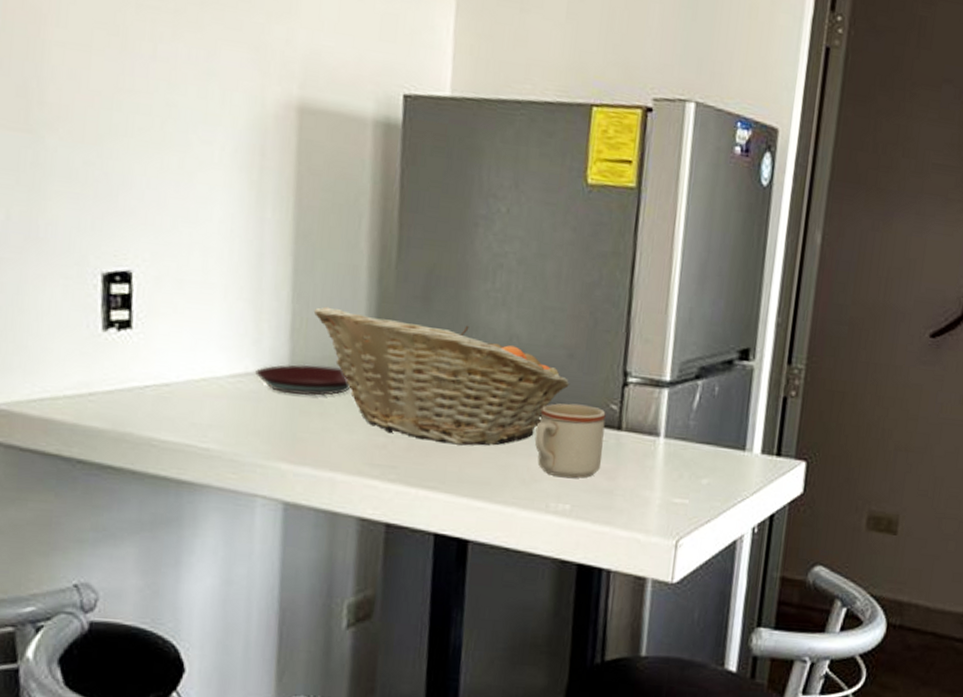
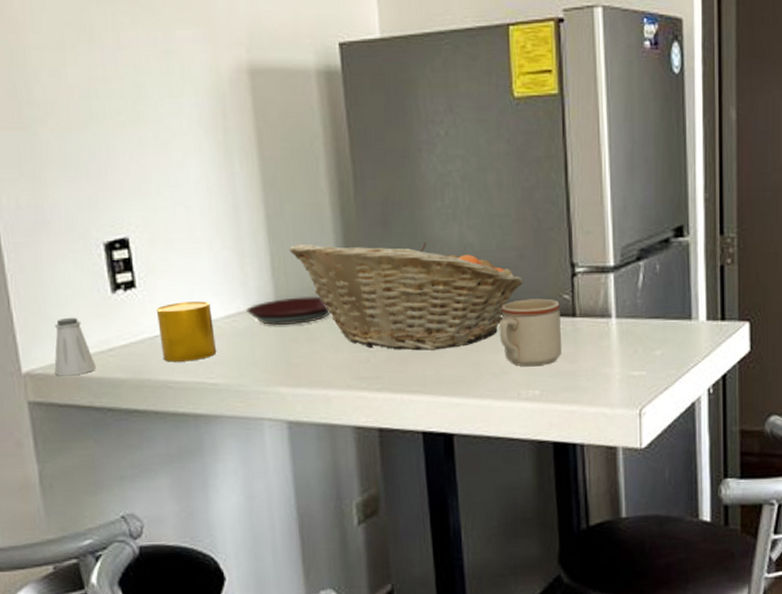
saltshaker: none [21,350,71,417] -> present [54,317,96,376]
cup: none [150,352,216,420] -> present [156,301,217,362]

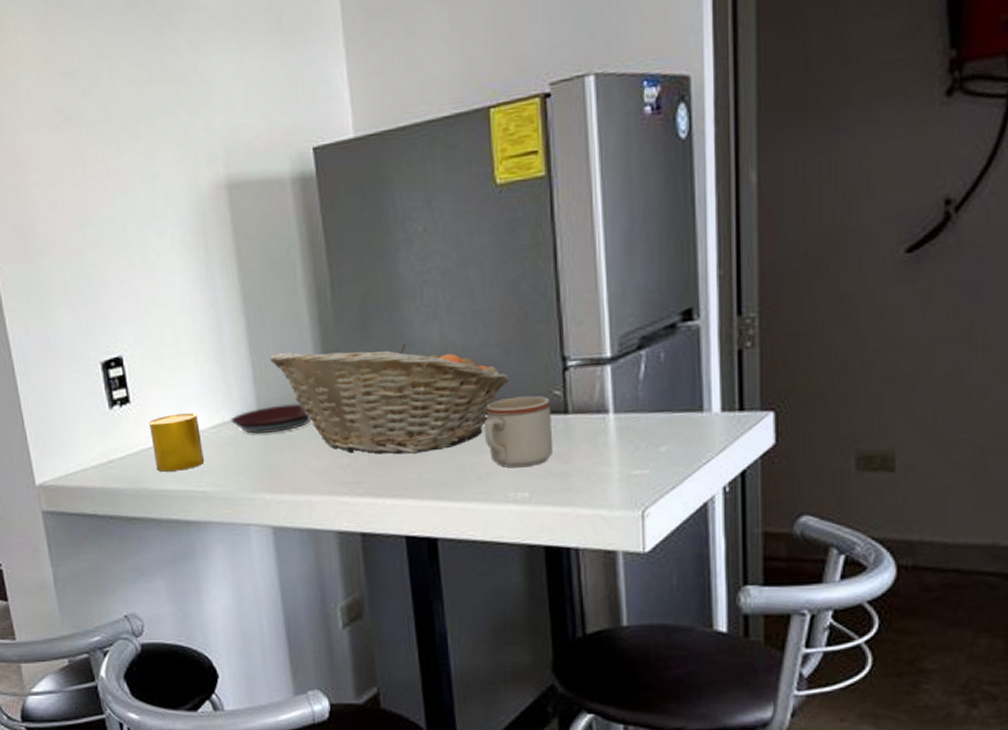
saltshaker: present [54,317,96,376] -> none [62,432,98,488]

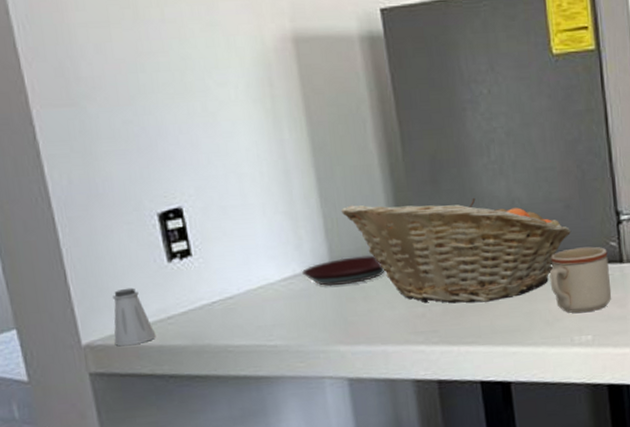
saltshaker: none [62,432,98,488] -> present [113,287,156,347]
cup: present [148,413,205,472] -> none [212,265,275,327]

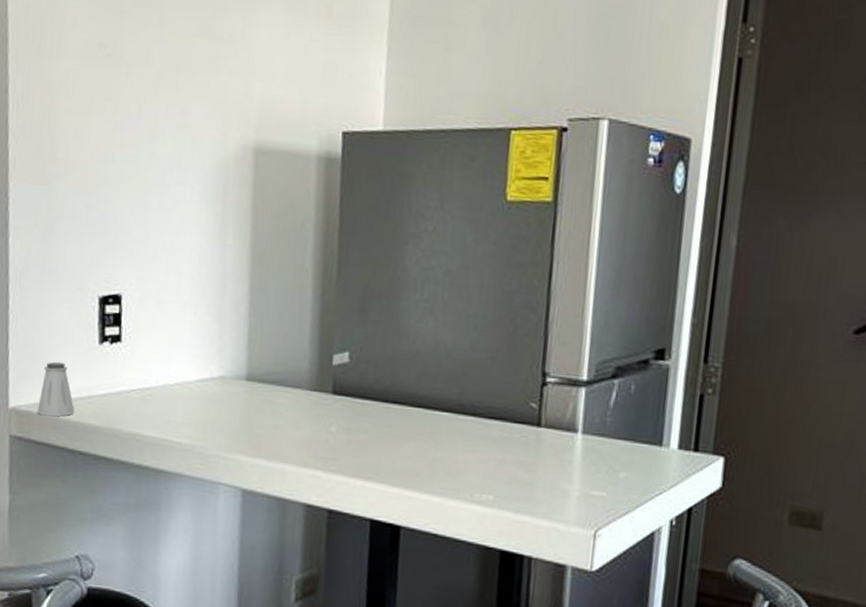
plate: present [302,255,385,287] -> none [219,369,298,397]
fruit basket: present [341,197,572,304] -> none [267,319,492,441]
mug: present [549,246,611,313] -> none [460,402,526,471]

